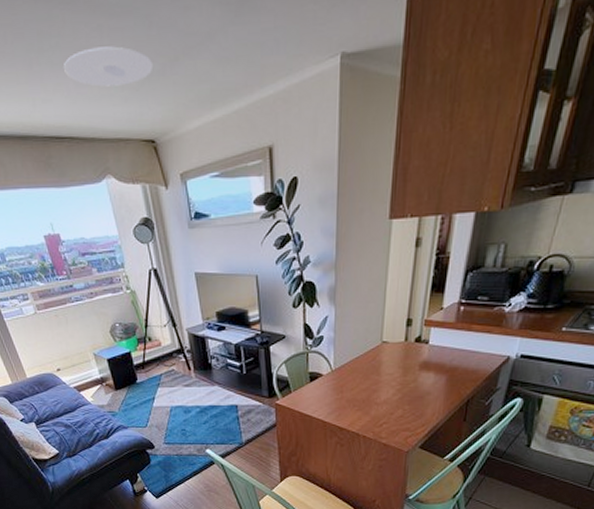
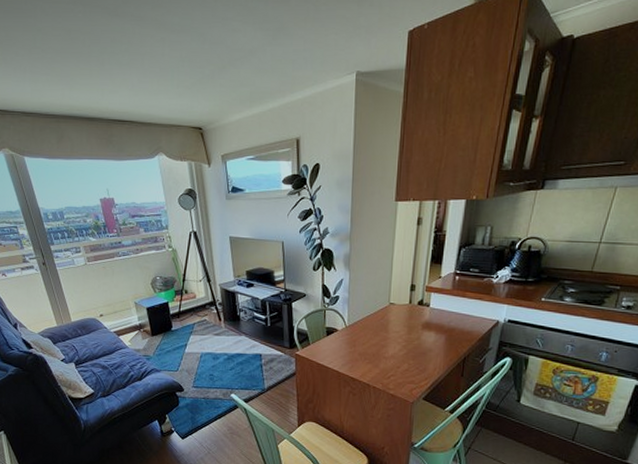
ceiling light: present [64,46,154,87] -> none [131,54,205,84]

